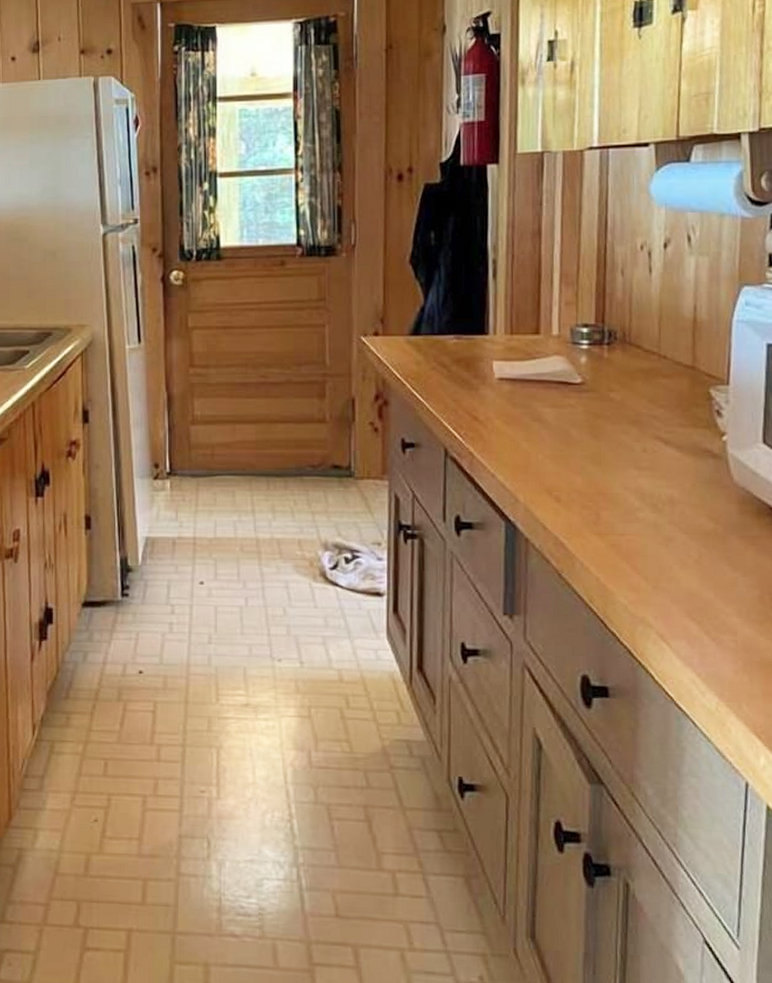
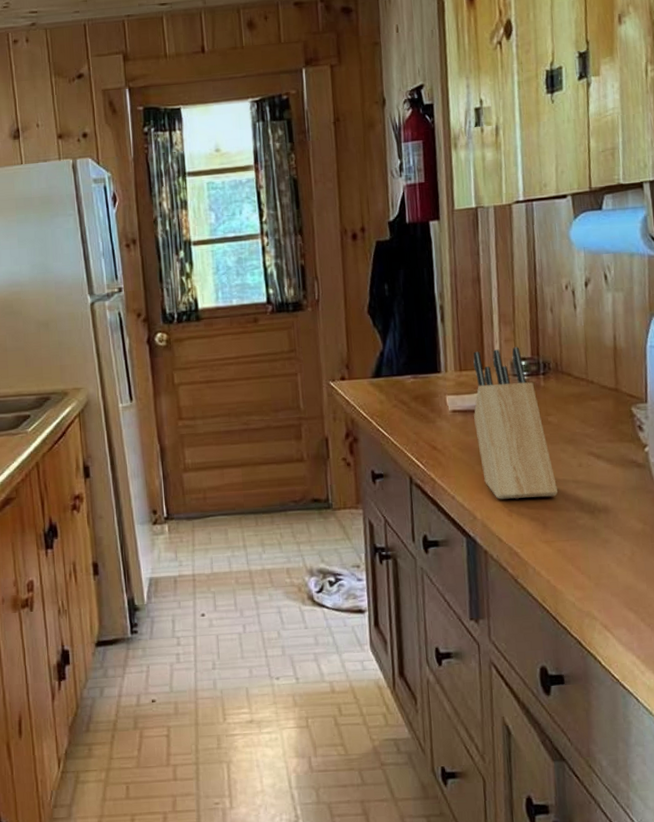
knife block: none [523,311,615,484] -> present [473,347,558,500]

